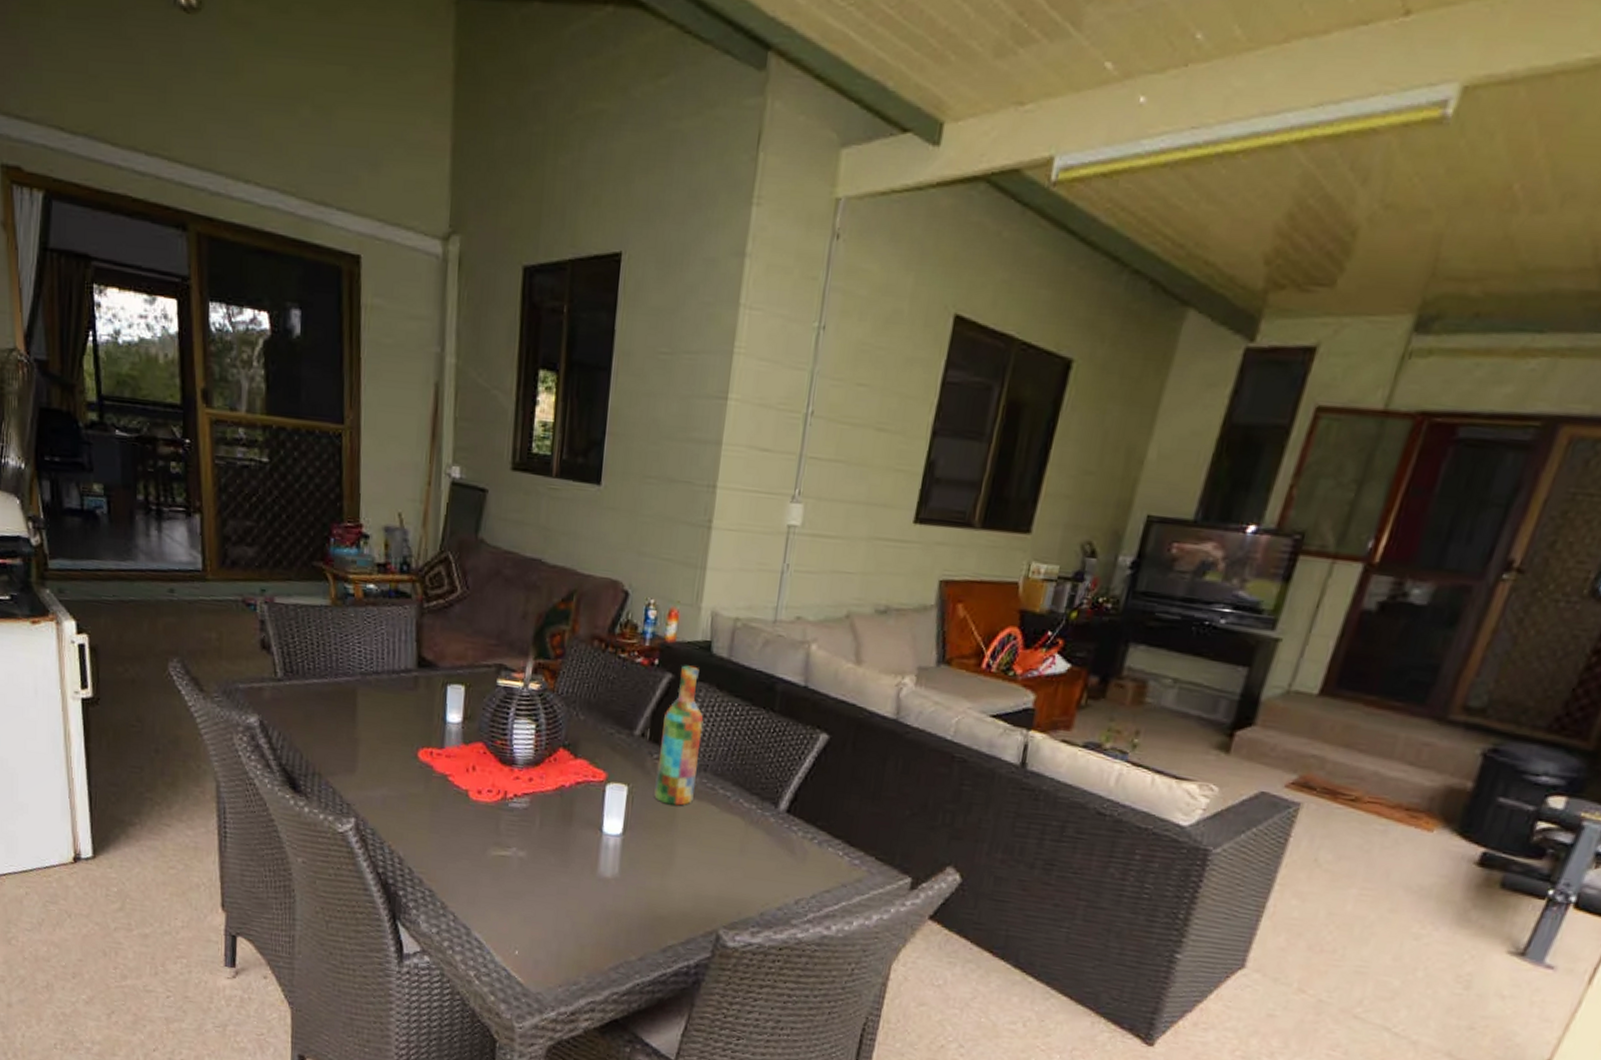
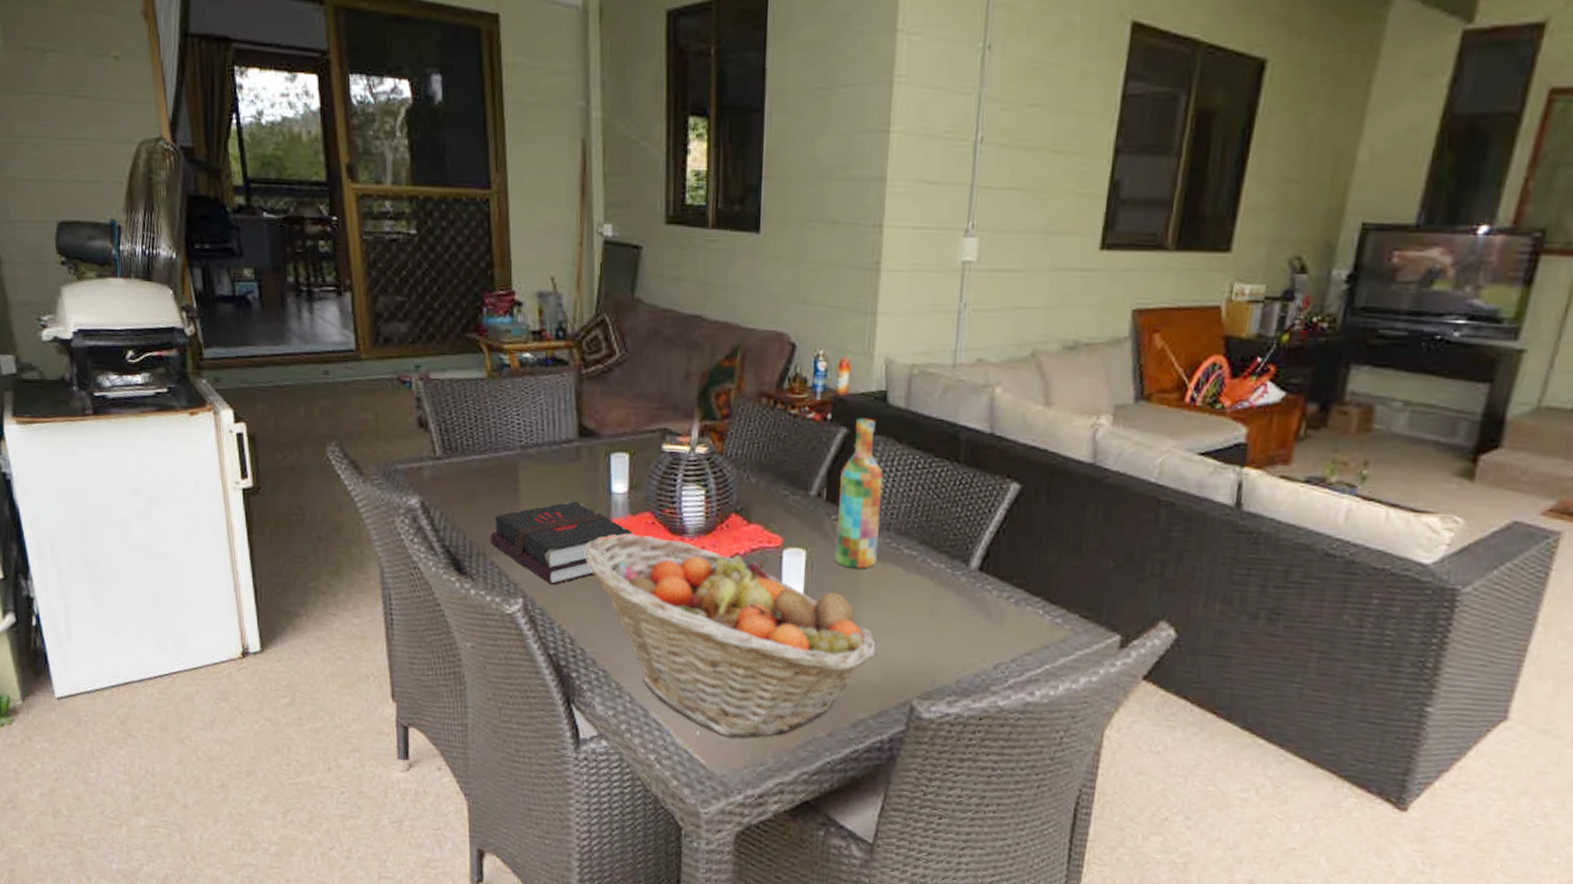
hardback book: none [326,727,464,807] -> present [490,500,633,585]
fruit basket: none [417,761,689,958] -> present [584,533,877,738]

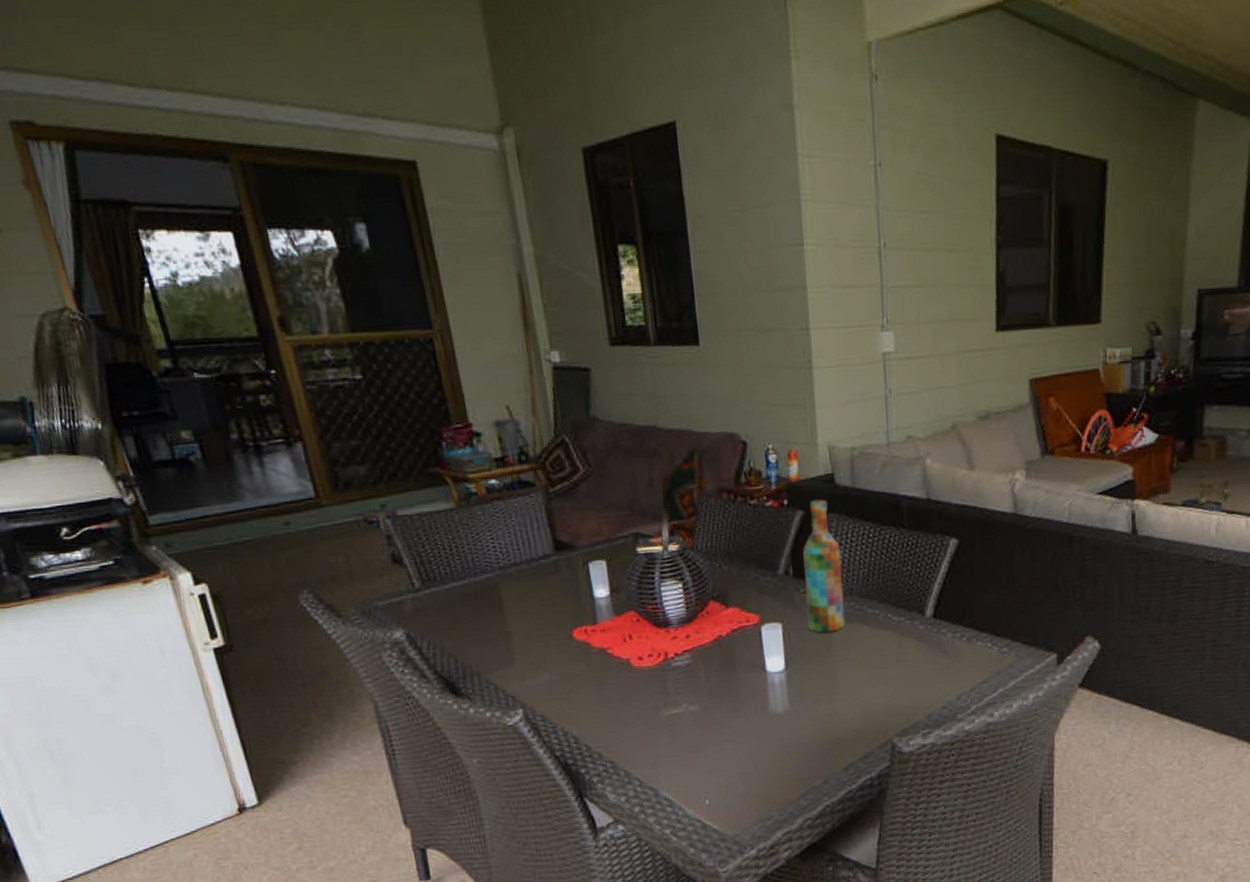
hardback book: present [490,500,633,585] -> none [481,610,620,692]
fruit basket: present [584,533,877,738] -> none [576,632,857,800]

